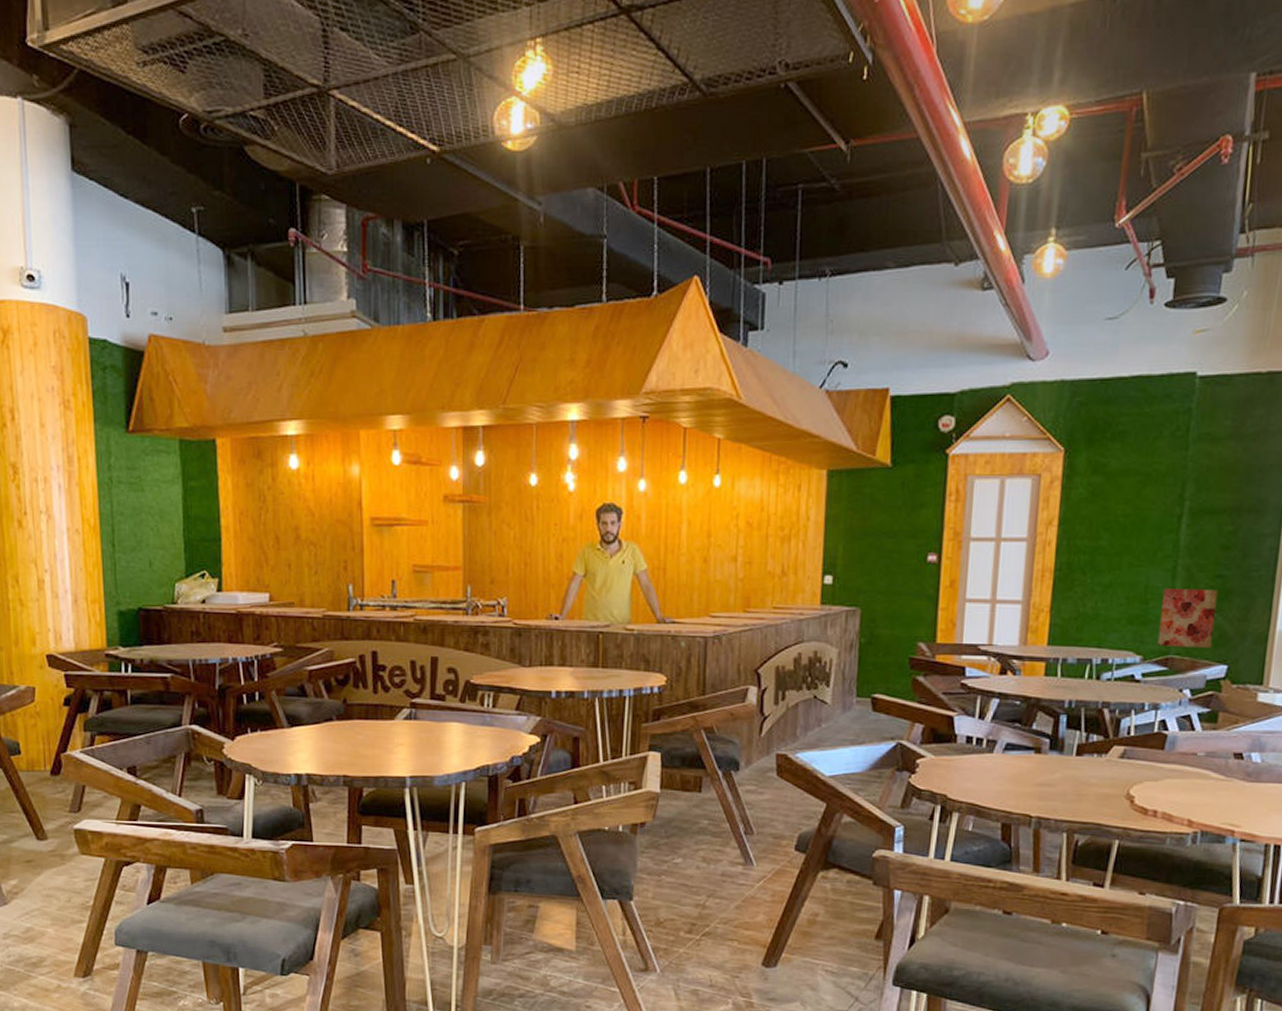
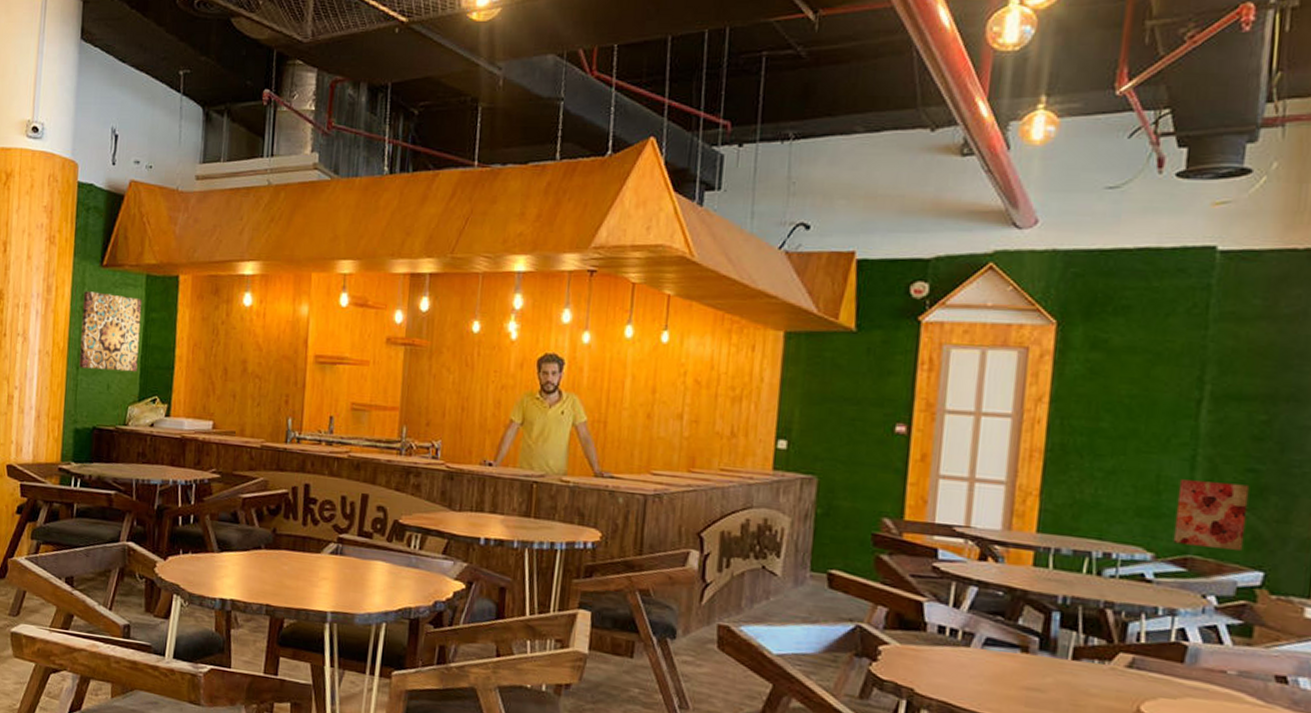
wall art: none [110,460,181,546] -> present [79,291,142,372]

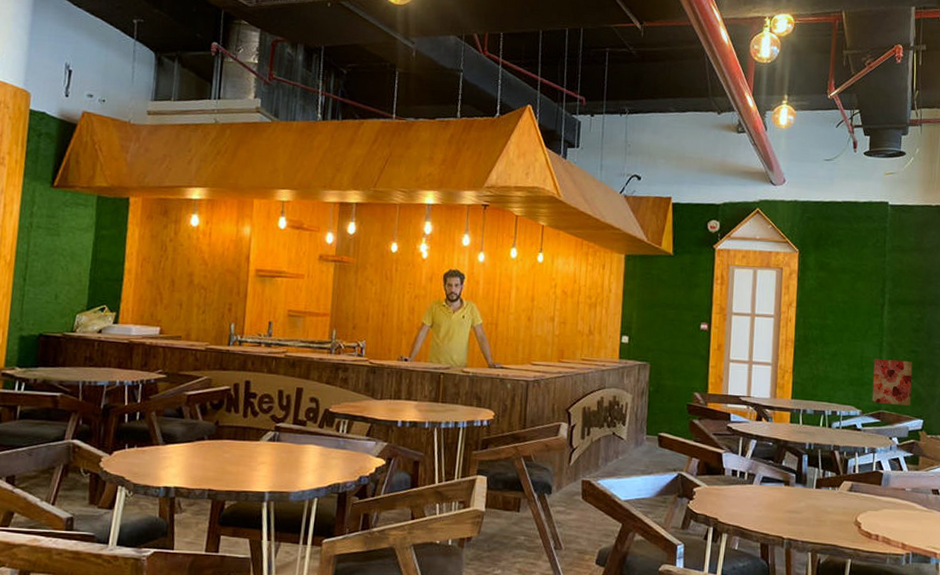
wall art: present [79,291,142,372] -> none [26,209,92,283]

